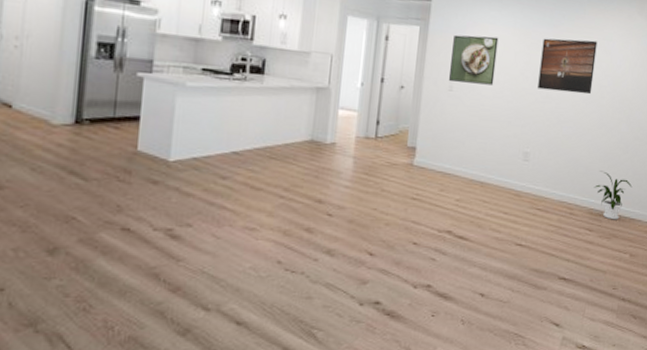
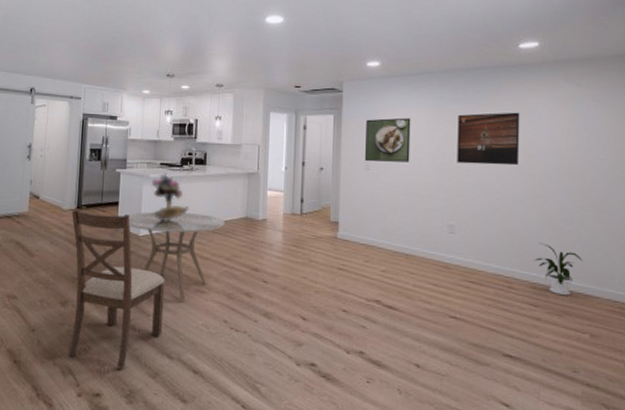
chair: none [58,124,203,330] -> present [68,209,165,370]
dining table: none [153,131,285,241] -> present [128,212,225,301]
bouquet: none [189,81,240,143] -> present [152,172,190,221]

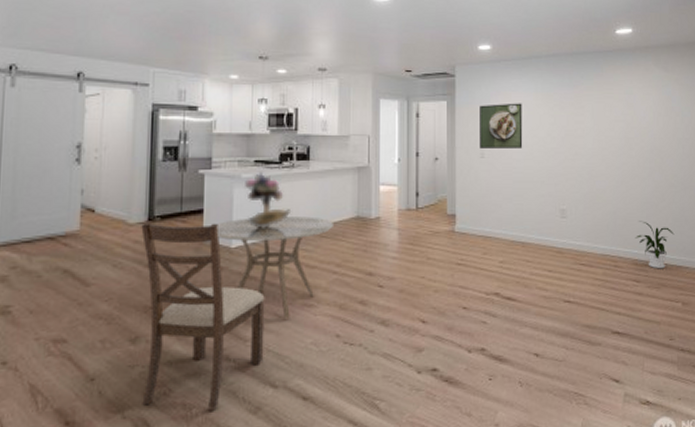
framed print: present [457,112,520,166] -> none [565,96,620,148]

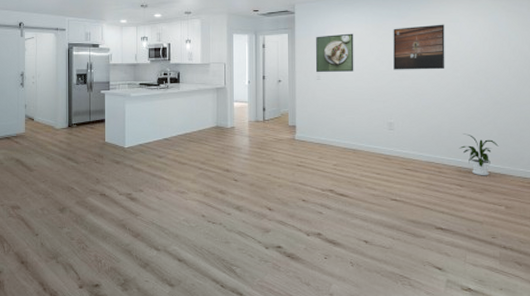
chair: present [141,222,265,411] -> none [64,128,150,263]
dining table: present [216,216,333,319] -> none [114,126,198,201]
bouquet: present [245,171,292,228] -> none [133,91,167,134]
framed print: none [565,96,620,148] -> present [393,24,445,70]

